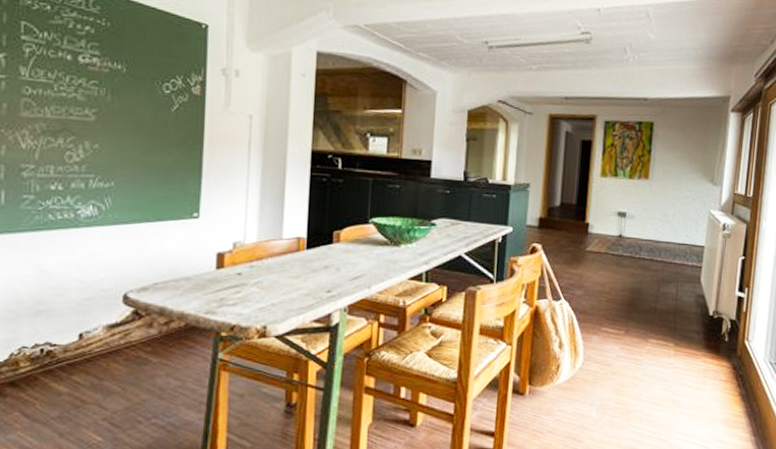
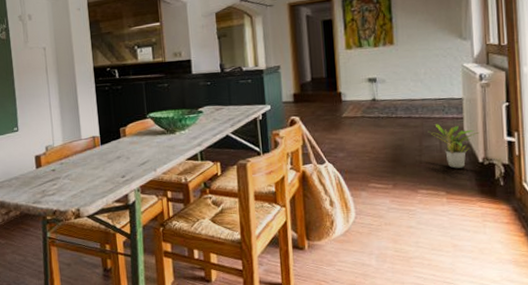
potted plant: none [667,270,714,320] -> present [427,124,479,169]

